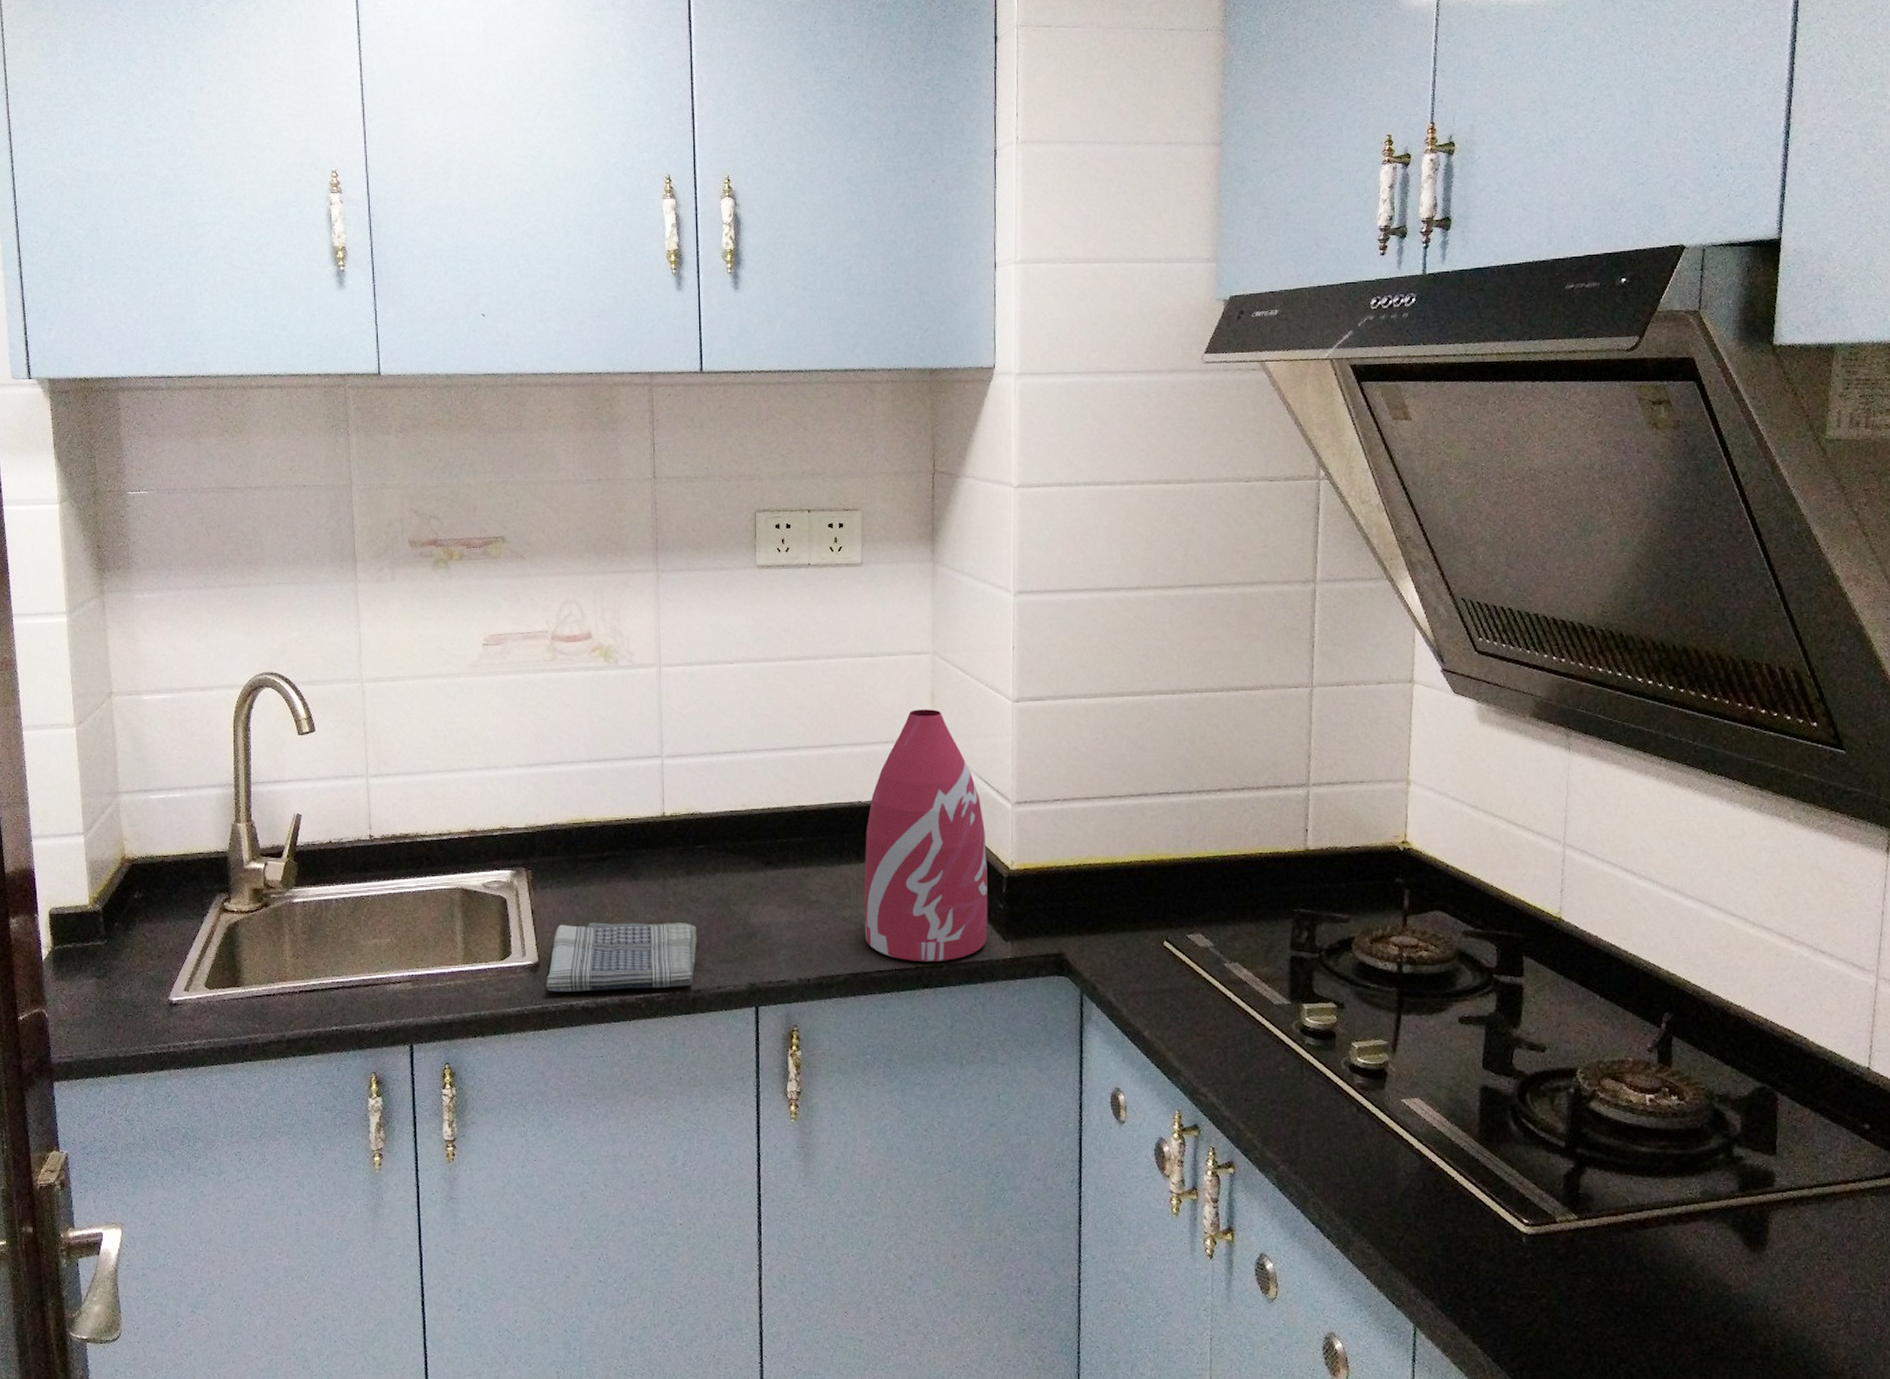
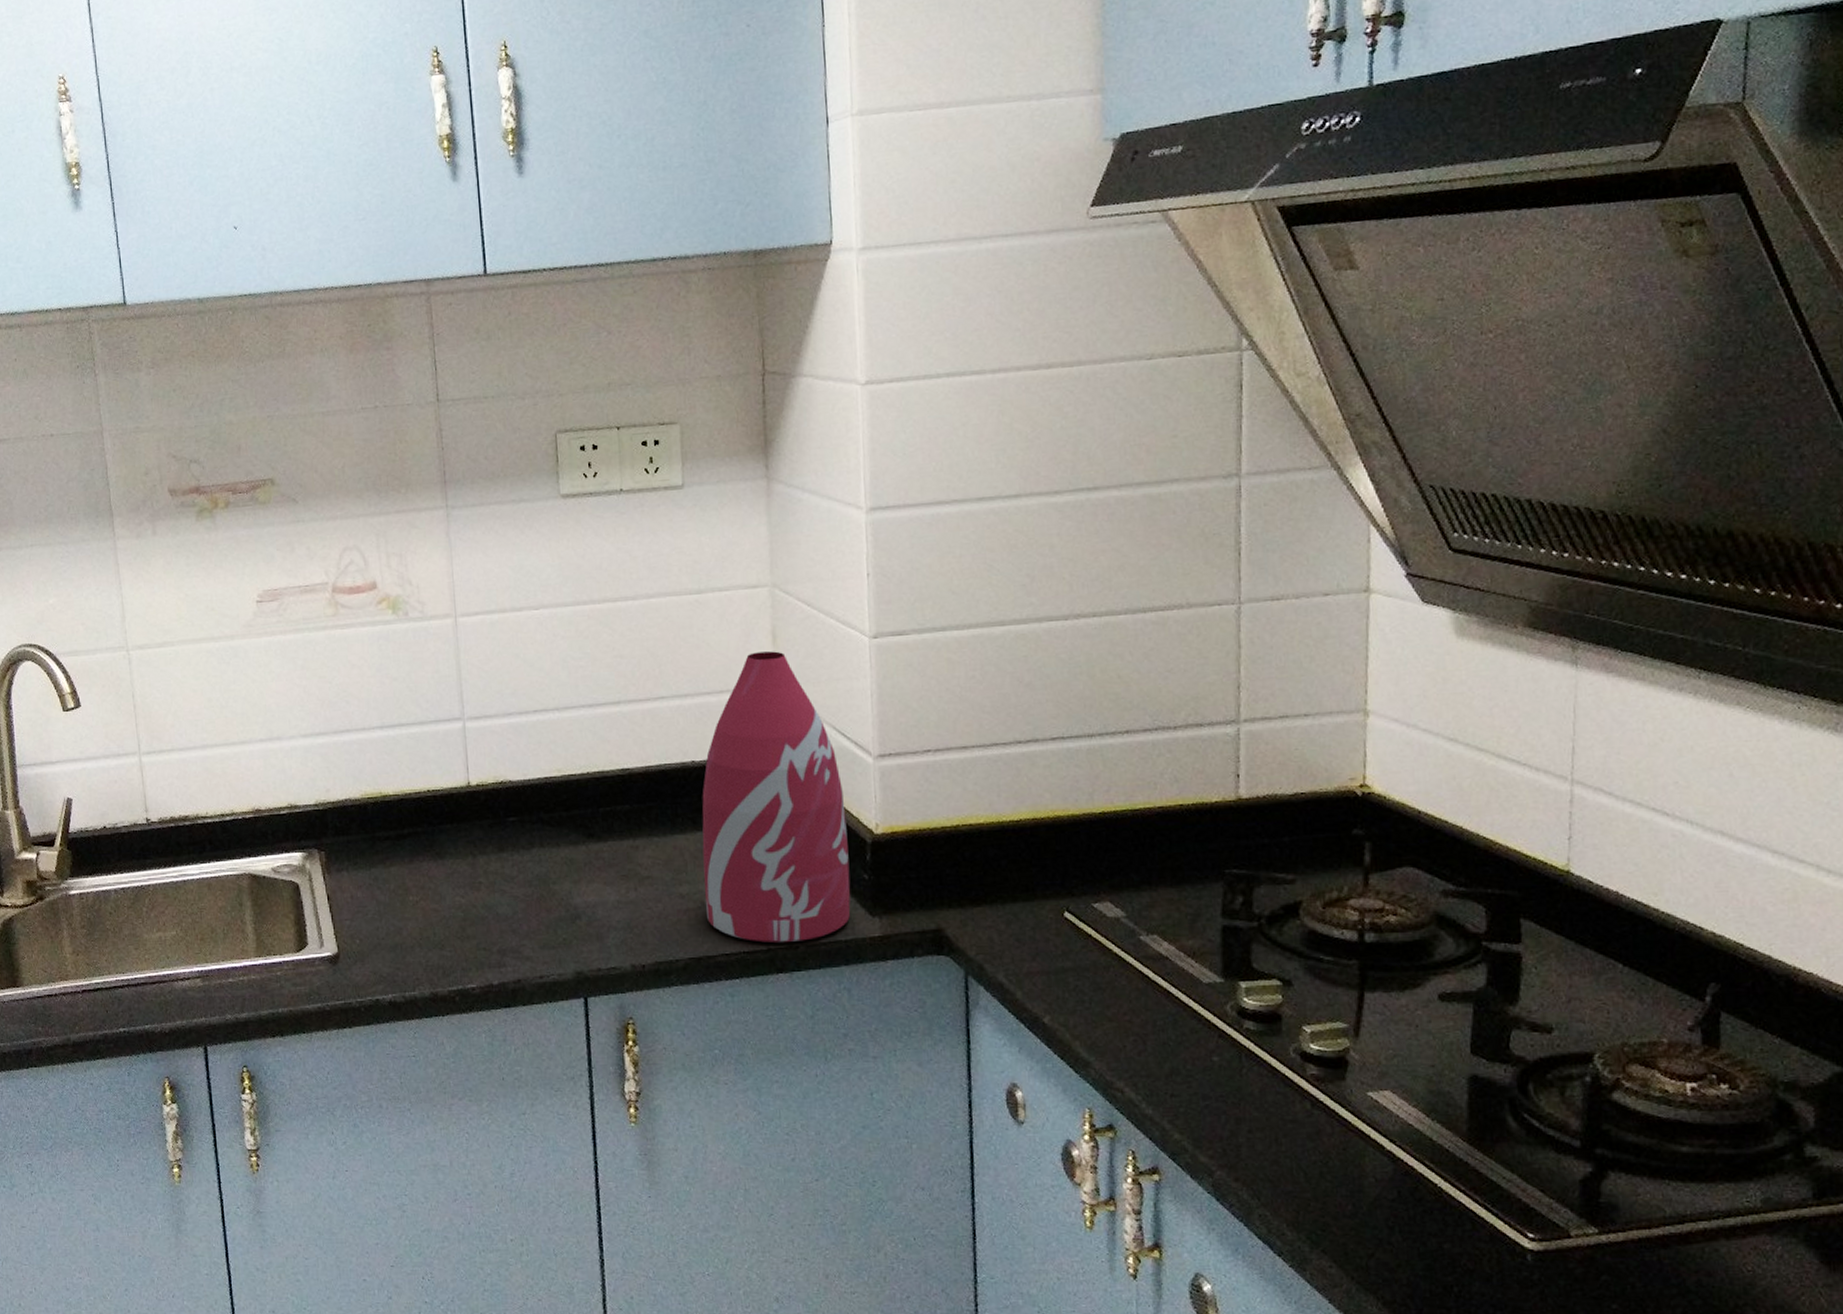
dish towel: present [546,922,697,992] -> none [347,905,514,986]

